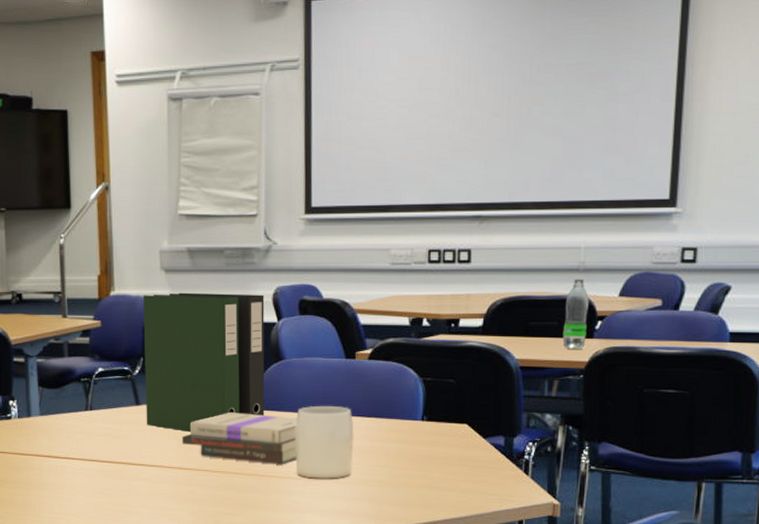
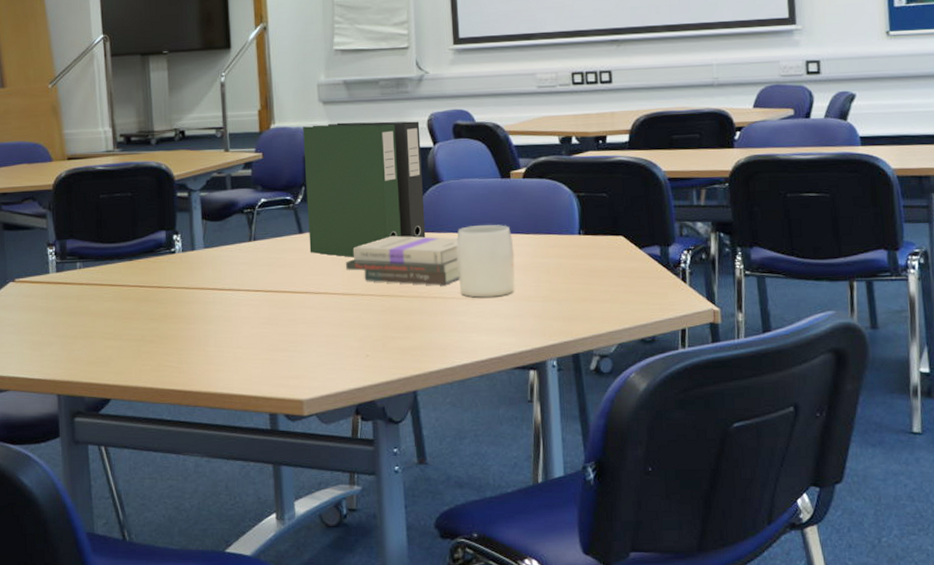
bottle: present [562,279,589,349] -> none [704,93,728,159]

